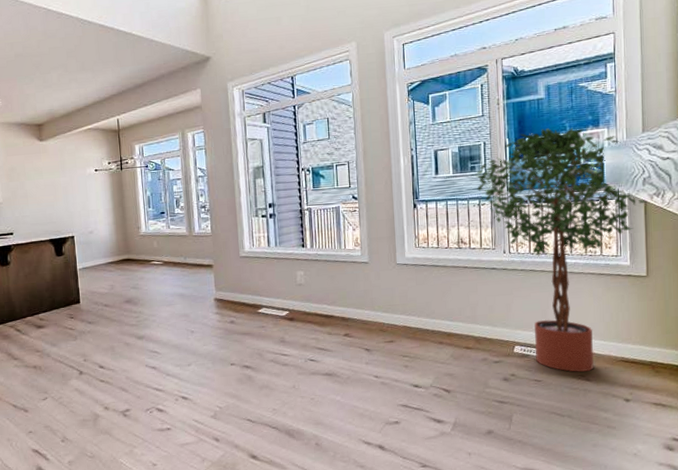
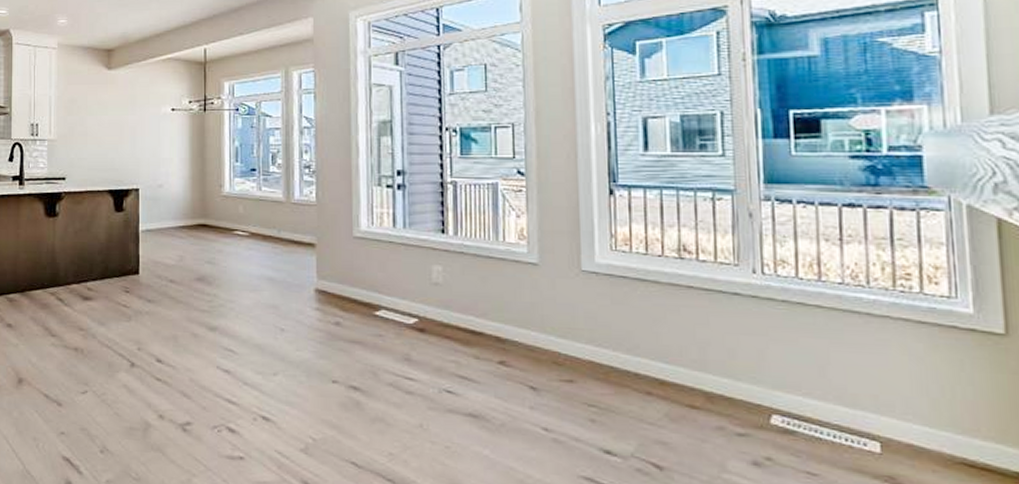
potted tree: present [475,127,648,372] -> none [706,98,1003,472]

